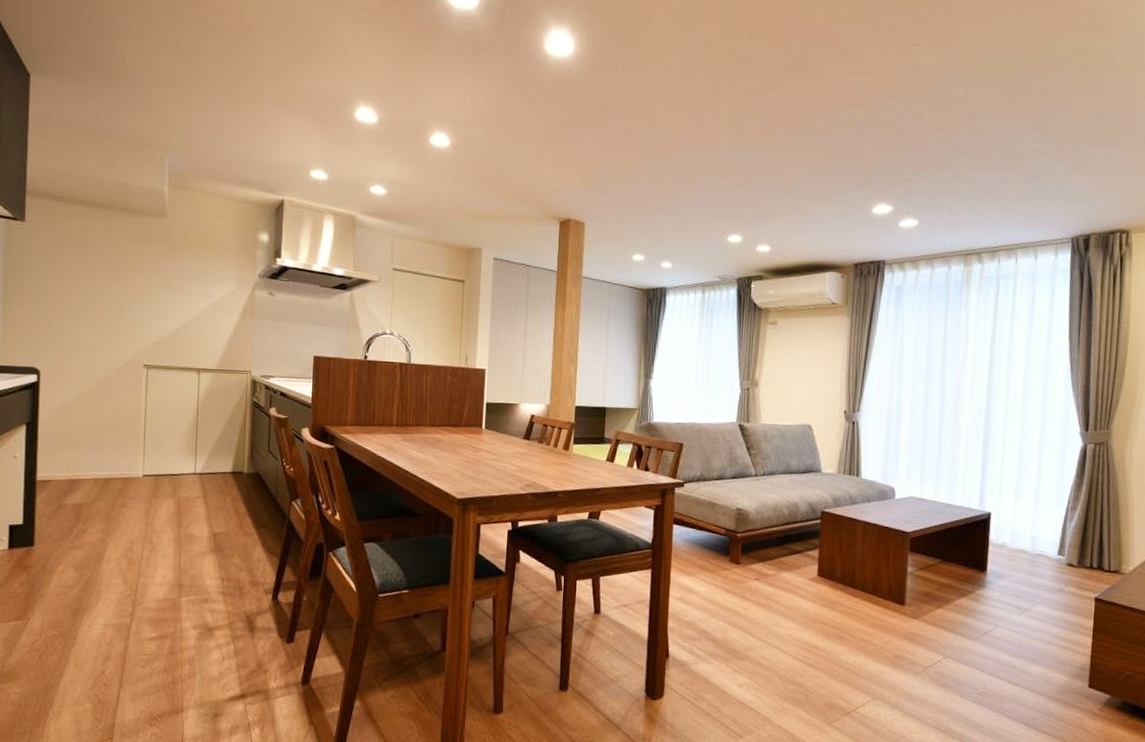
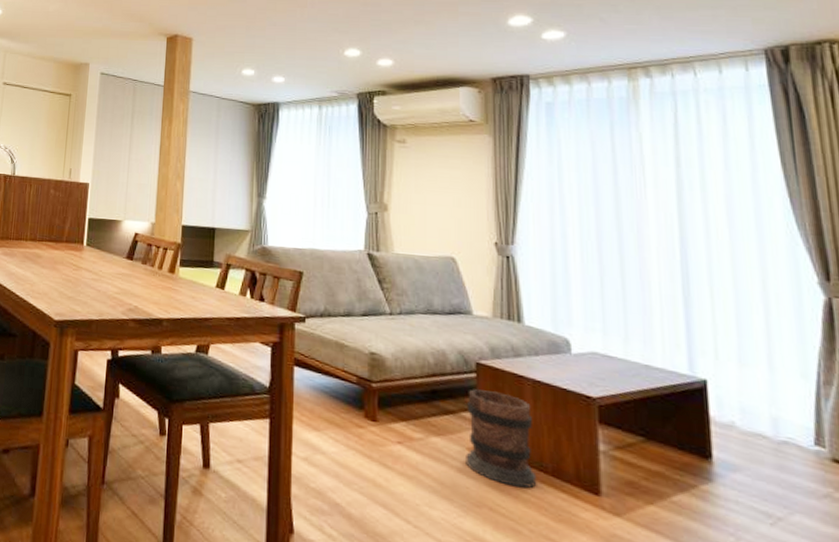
wooden barrel: none [807,532,860,605] -> present [466,389,537,489]

